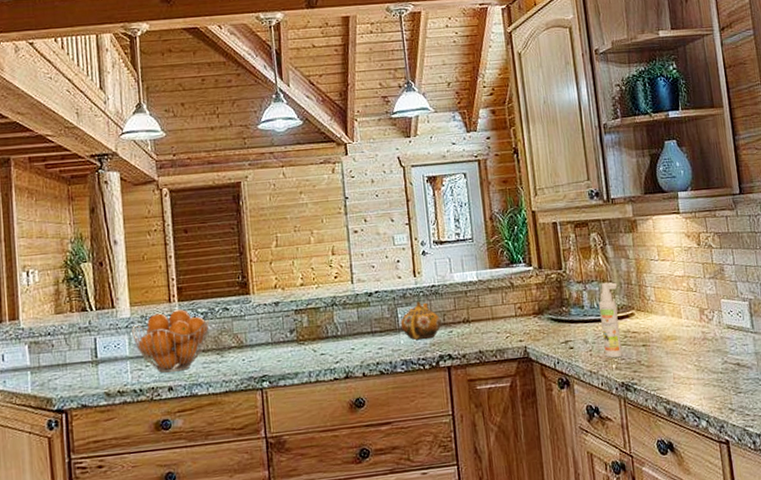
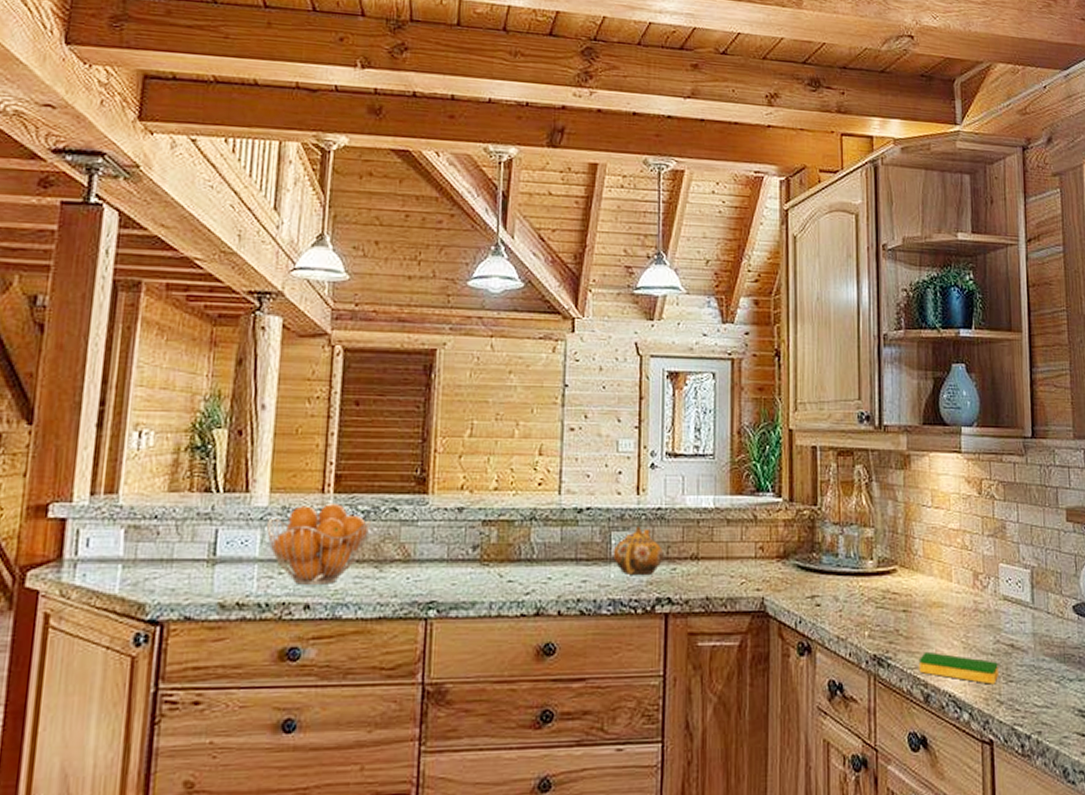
spray bottle: present [599,282,622,359] -> none [857,528,881,624]
dish sponge: none [660,375,729,397] -> present [918,651,998,685]

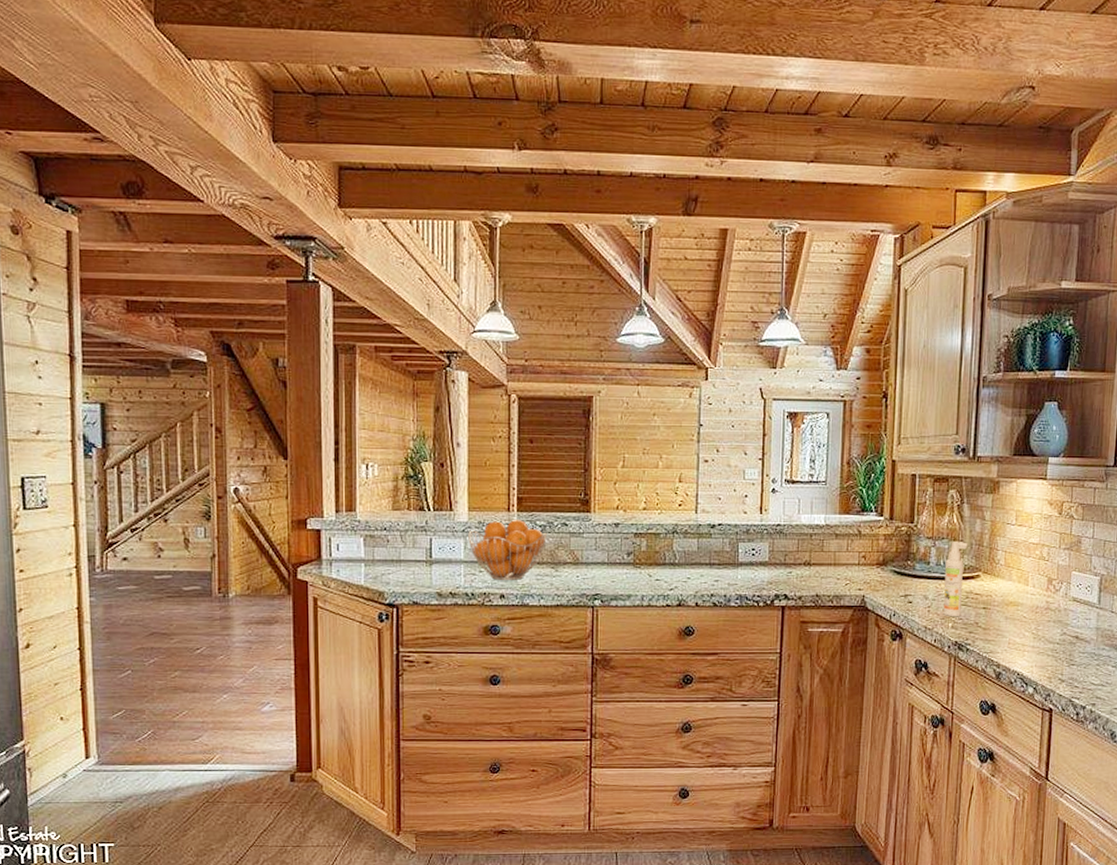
teapot: present [613,526,664,576] -> none [740,539,782,577]
spray bottle: none [857,528,881,624] -> present [943,542,968,617]
dish sponge: present [918,651,998,685] -> none [993,640,1063,667]

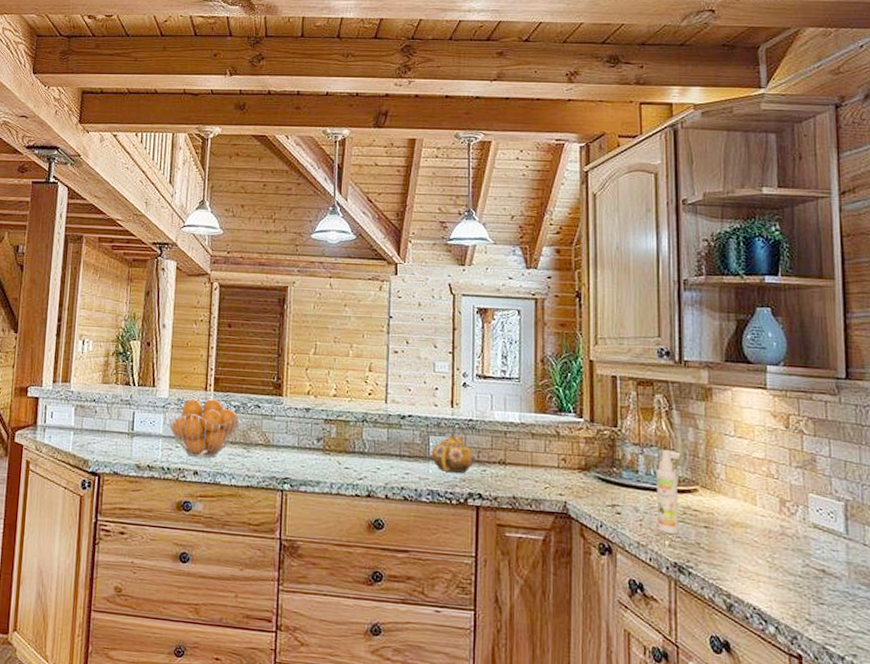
teapot: none [740,539,782,577] -> present [431,433,475,474]

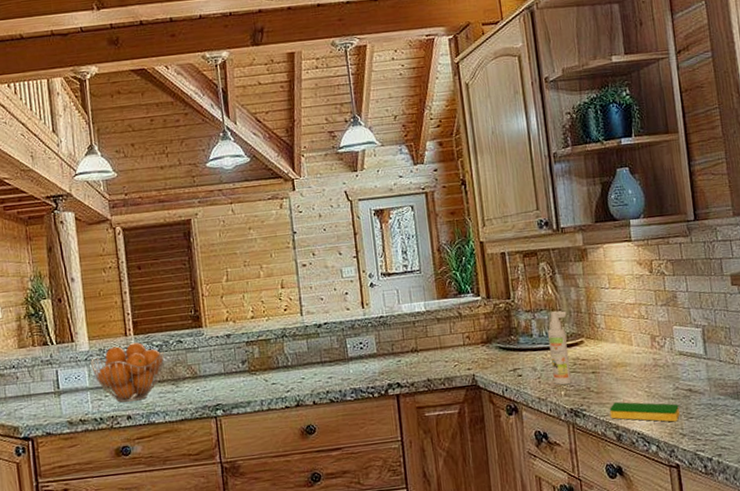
teapot: present [431,433,475,474] -> none [349,332,390,369]
dish sponge: none [721,565,808,604] -> present [609,401,680,422]

